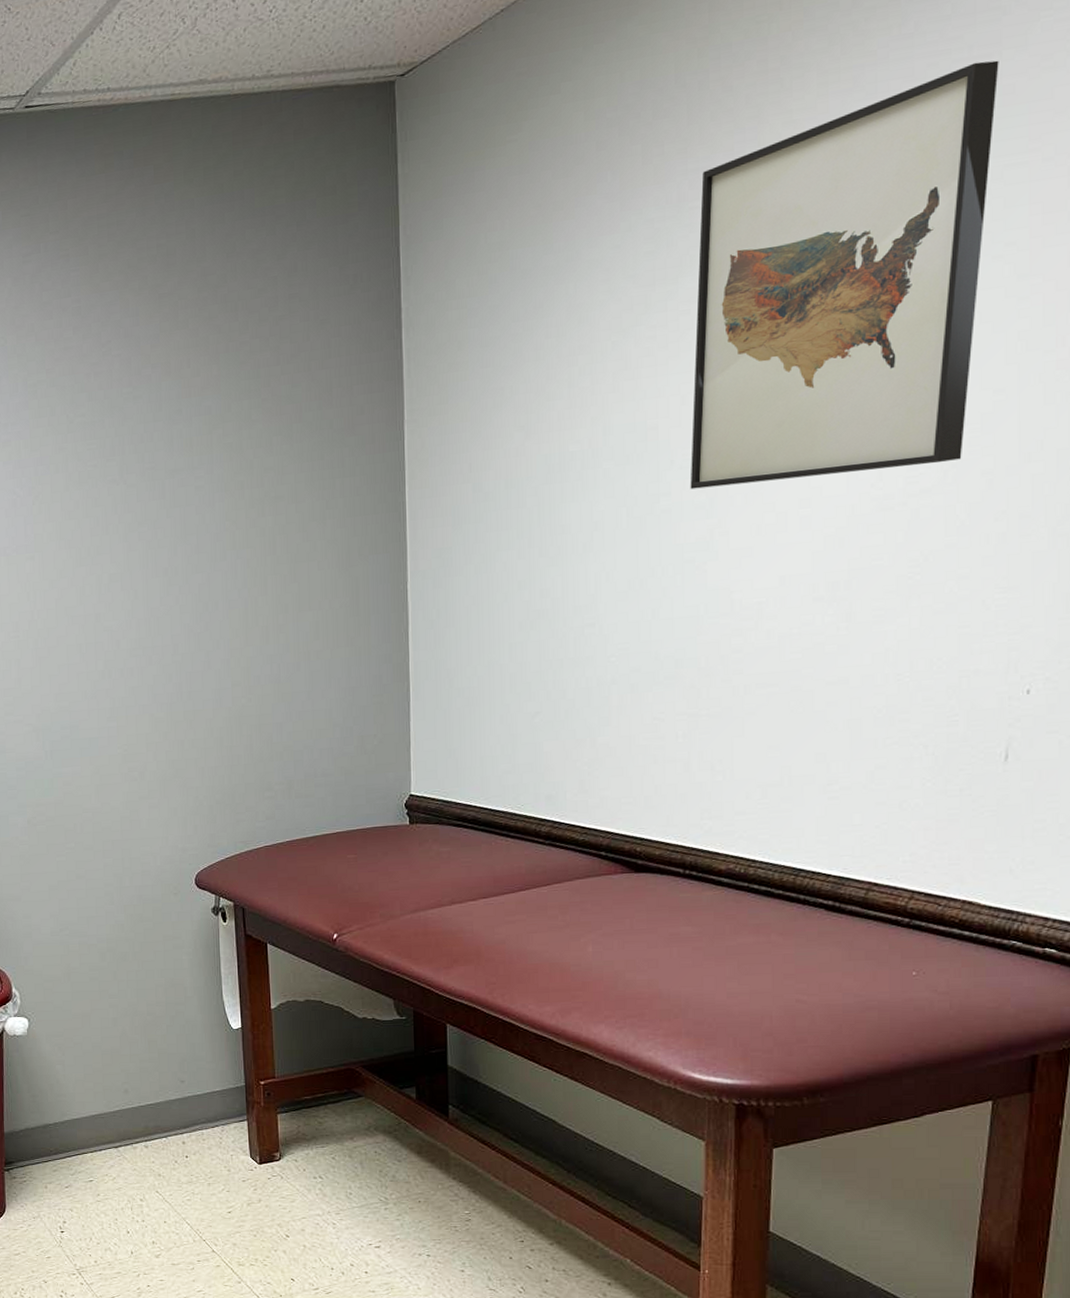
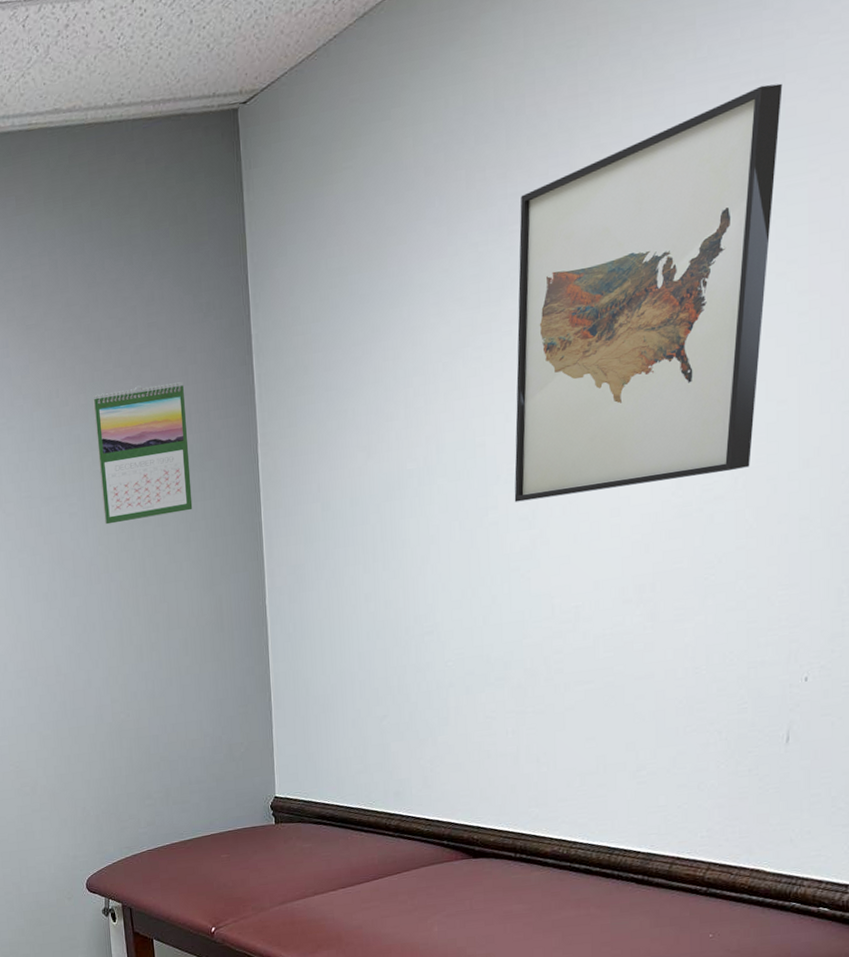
calendar: none [226,354,330,500] -> present [93,381,193,525]

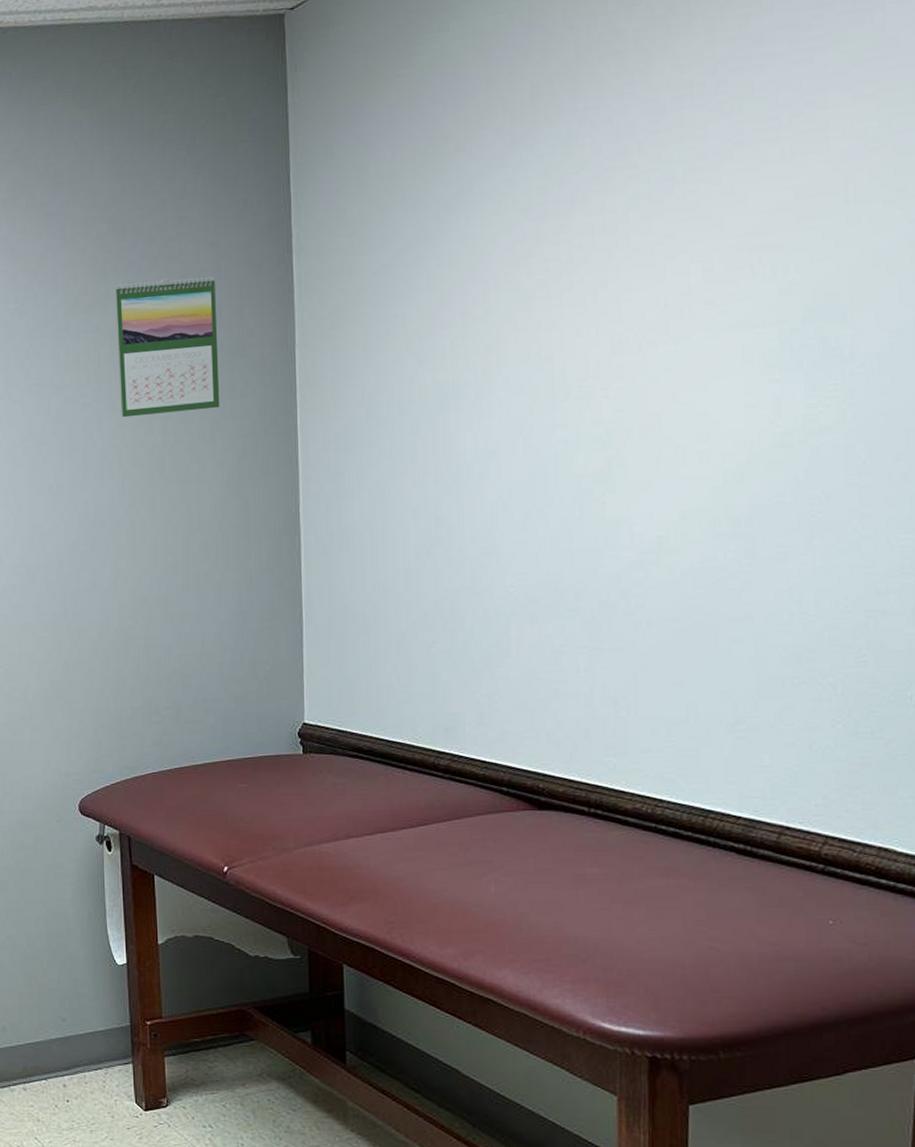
wall art: present [514,83,783,503] -> none [586,14,883,421]

